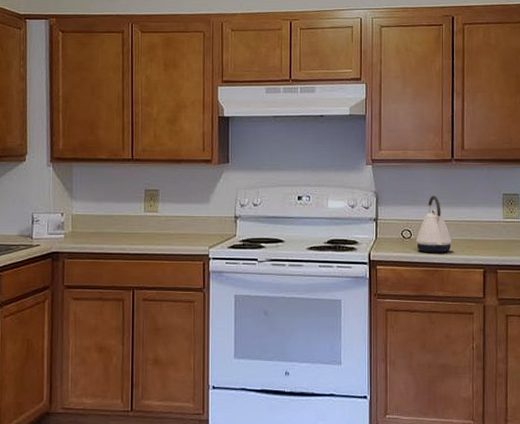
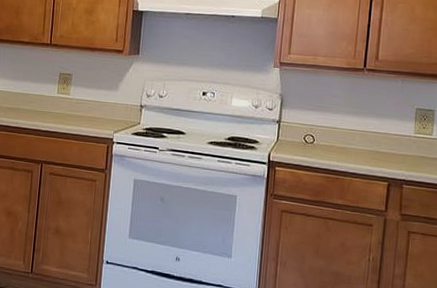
kettle: present [415,196,453,253] -> none [318,104,357,162]

